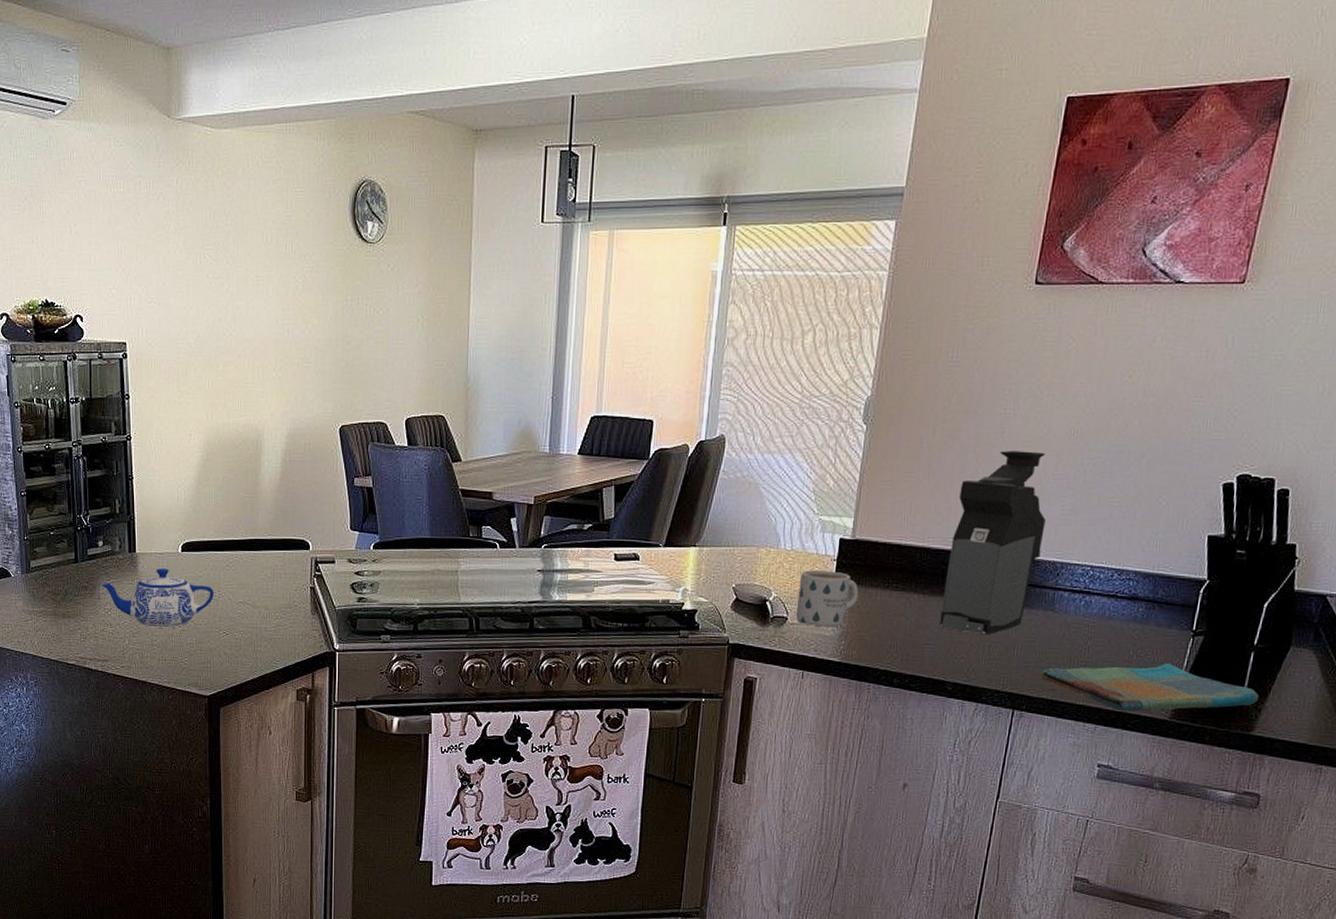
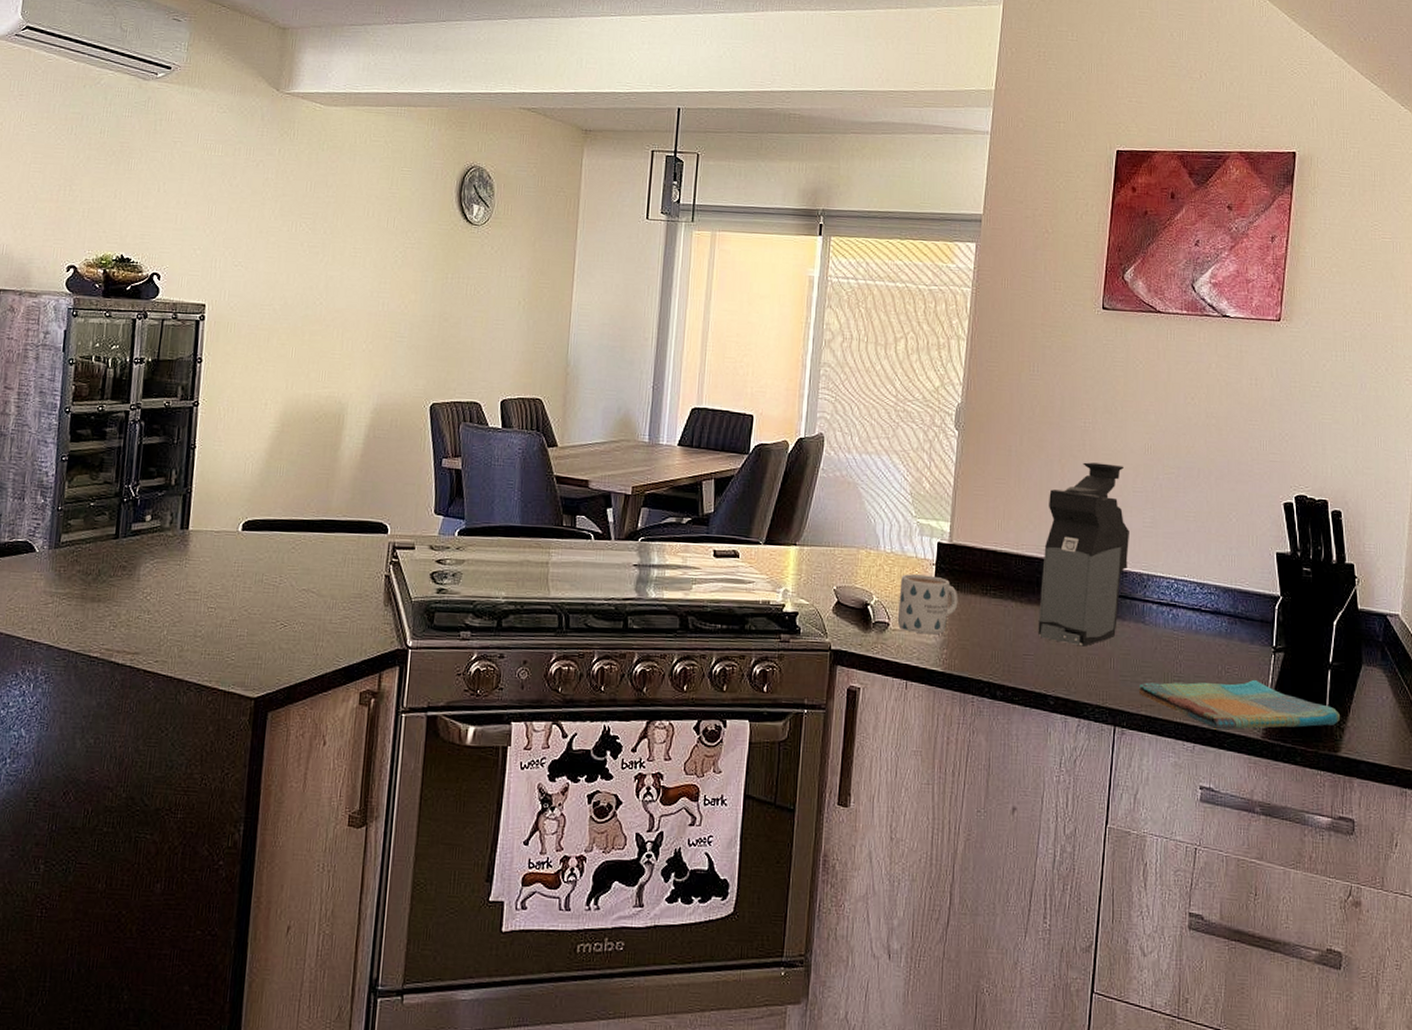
teapot: present [99,568,214,628] -> none [141,548,275,617]

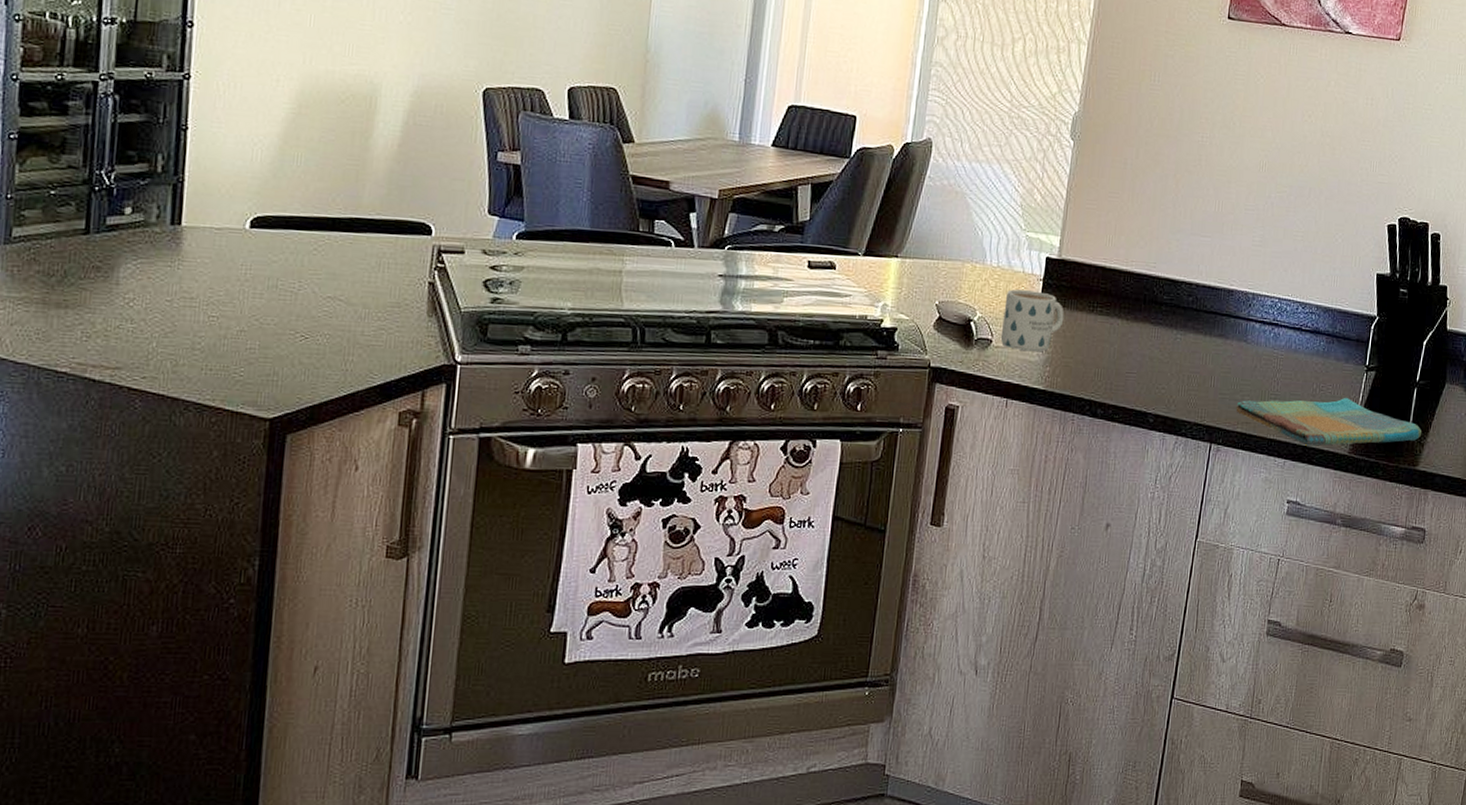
coffee maker: present [1038,462,1129,647] -> none [1142,178,1239,365]

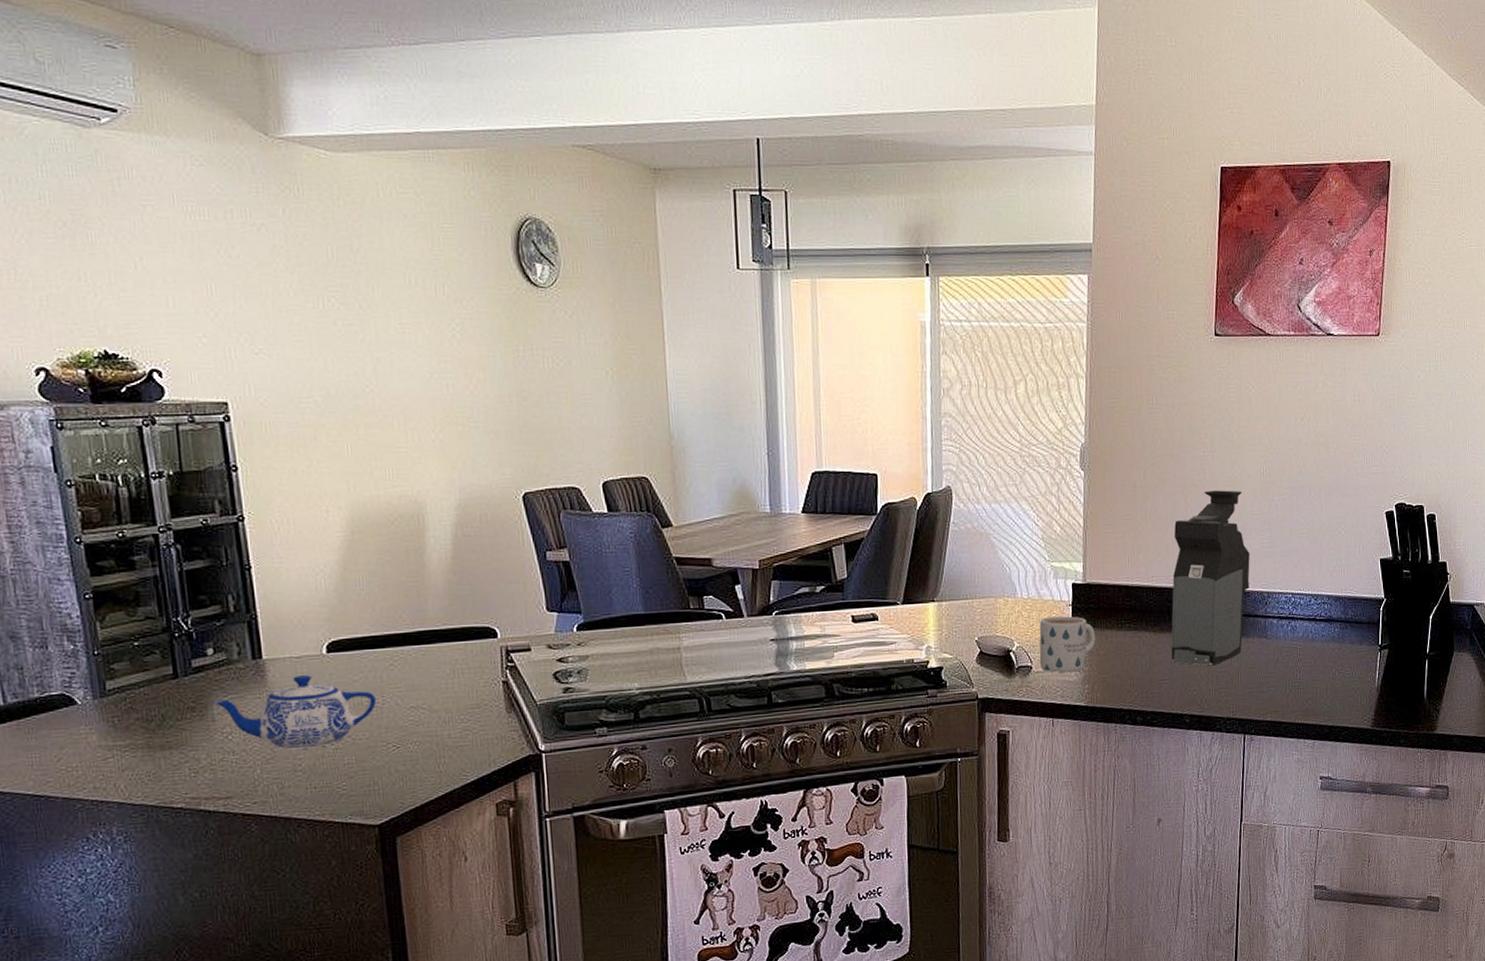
teapot: none [120,248,292,327] -> present [212,675,376,750]
coffee maker: none [1142,178,1239,365] -> present [1171,490,1250,666]
dish towel: present [1236,397,1421,446] -> none [1264,676,1436,725]

